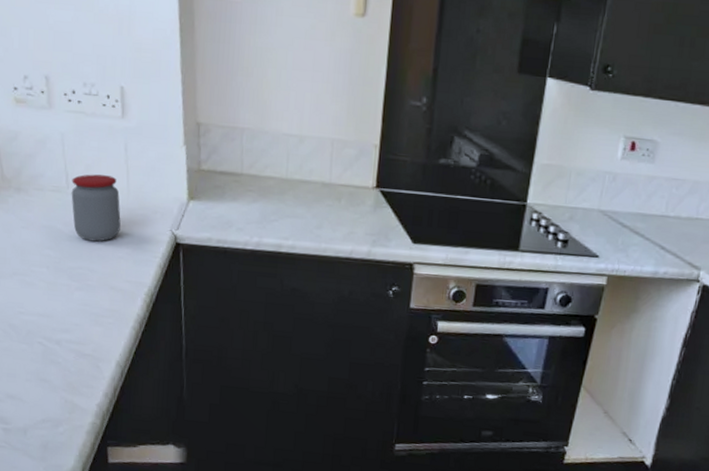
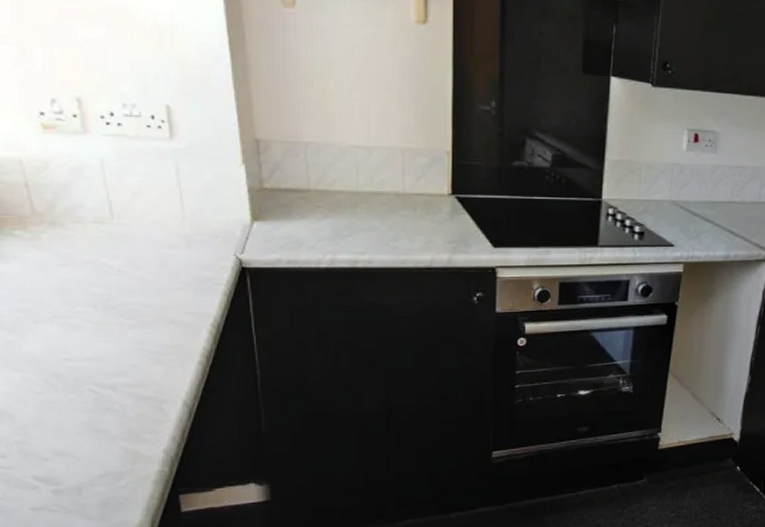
jar: present [71,174,121,242] -> none [116,201,177,274]

